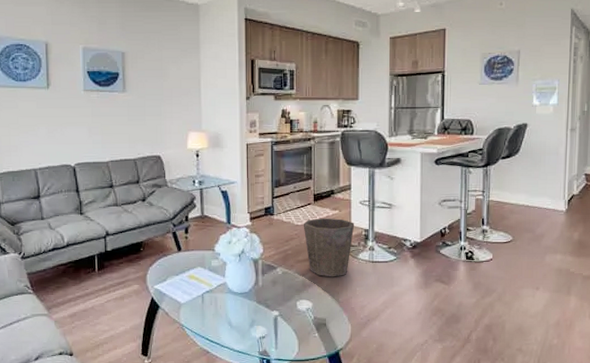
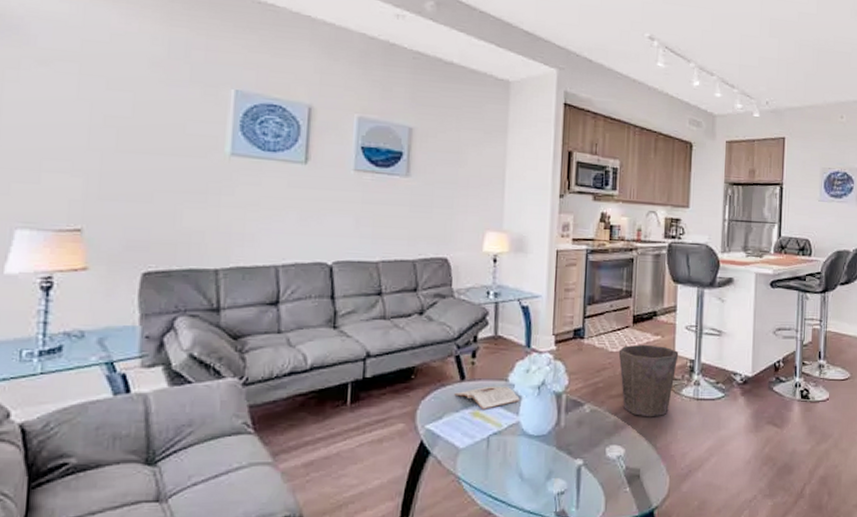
magazine: none [174,254,225,273] -> present [454,386,520,409]

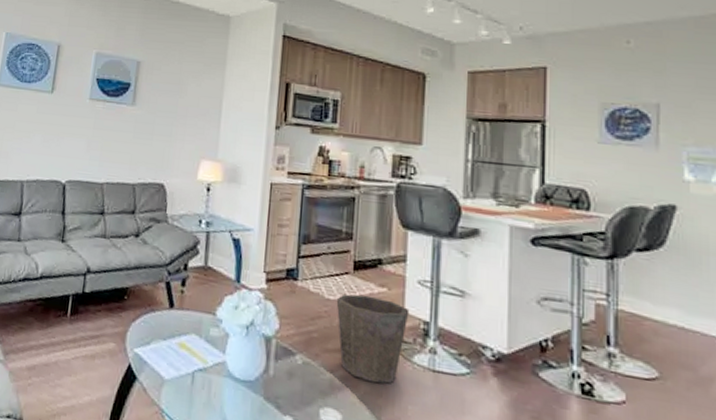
magazine: present [454,386,520,409] -> none [163,317,227,342]

